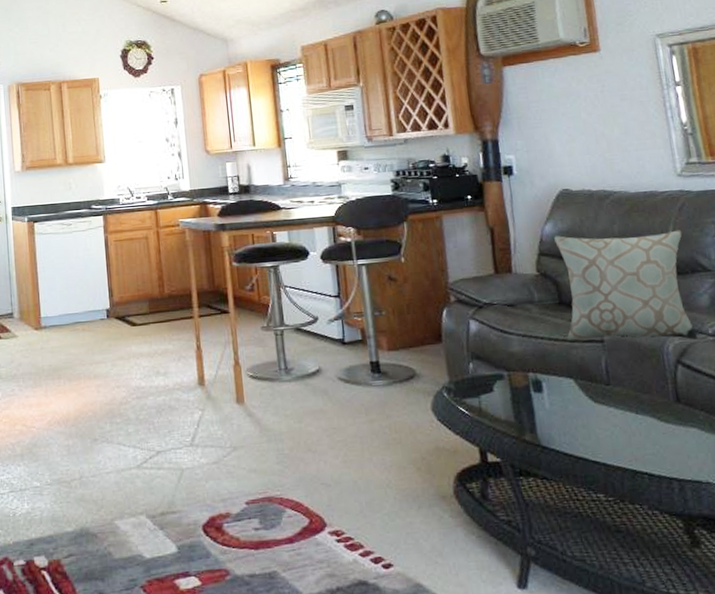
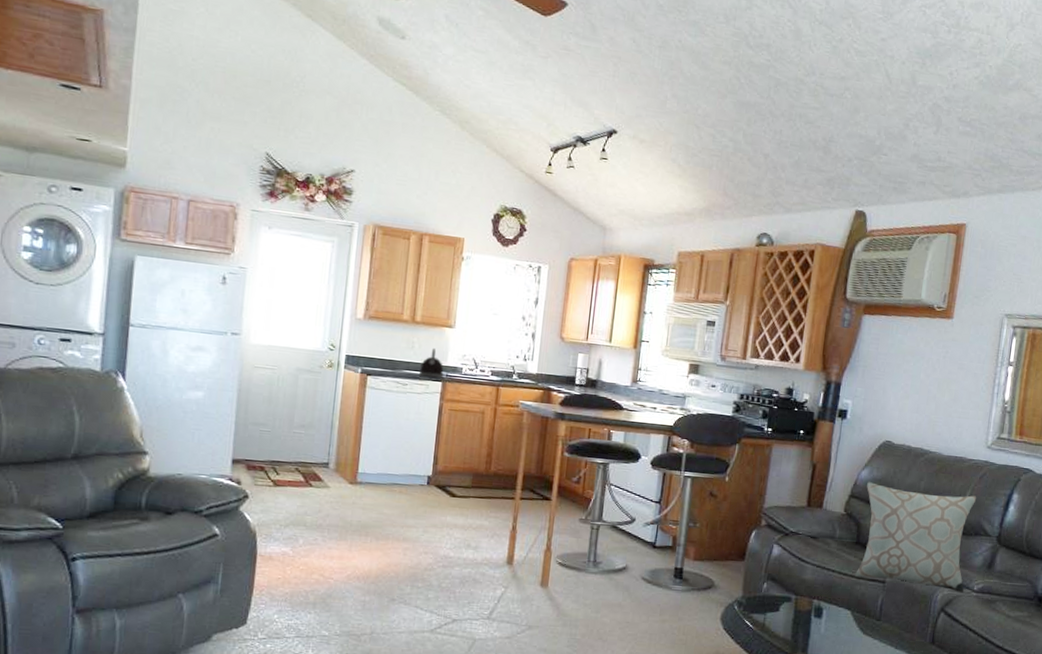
kettle: none [80,184,103,214] -> present [418,347,444,378]

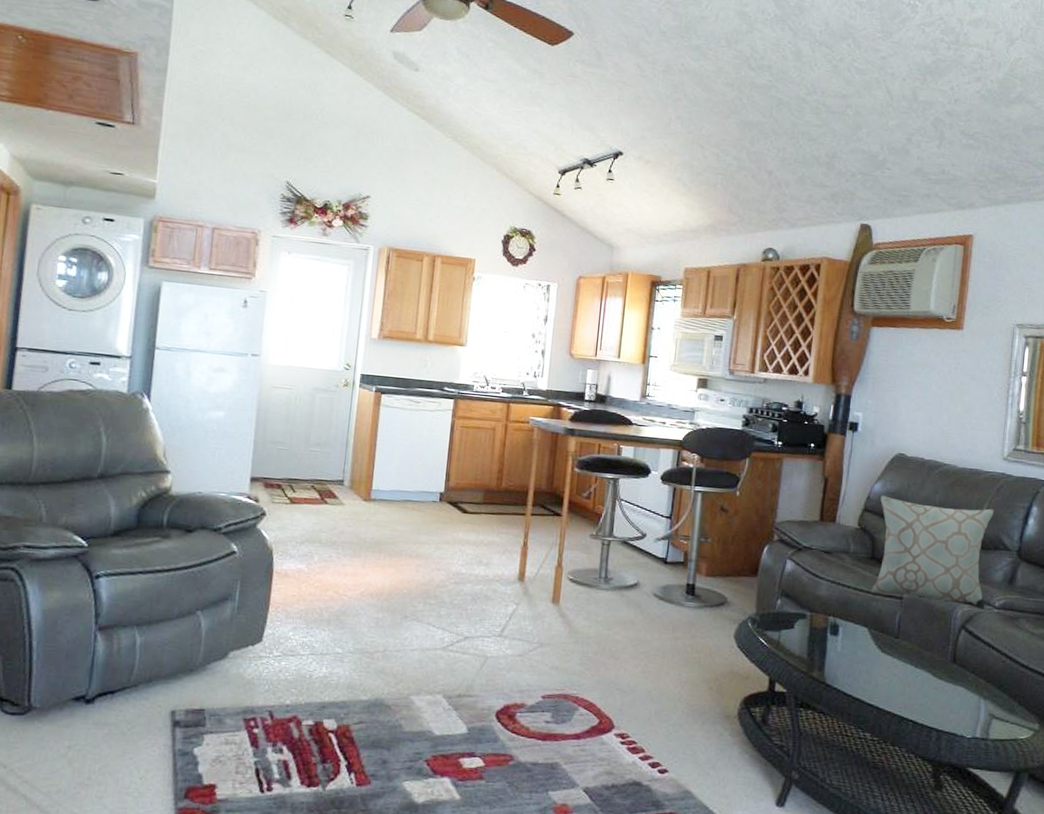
kettle: present [418,347,444,378] -> none [431,365,456,396]

